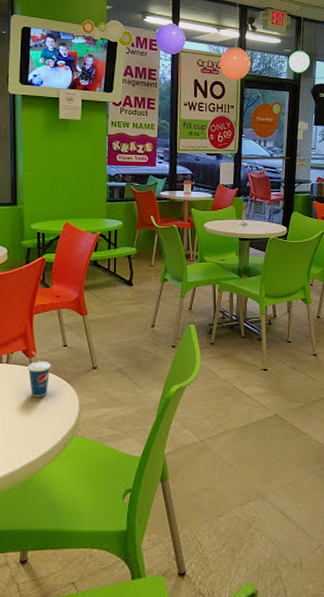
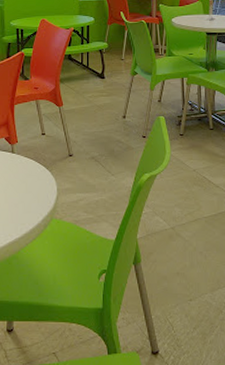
cup: present [27,352,51,397] -> none [9,139,31,181]

